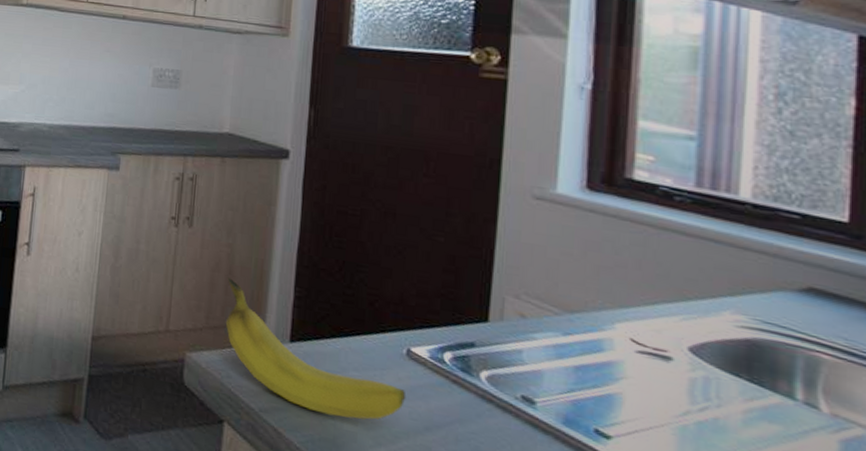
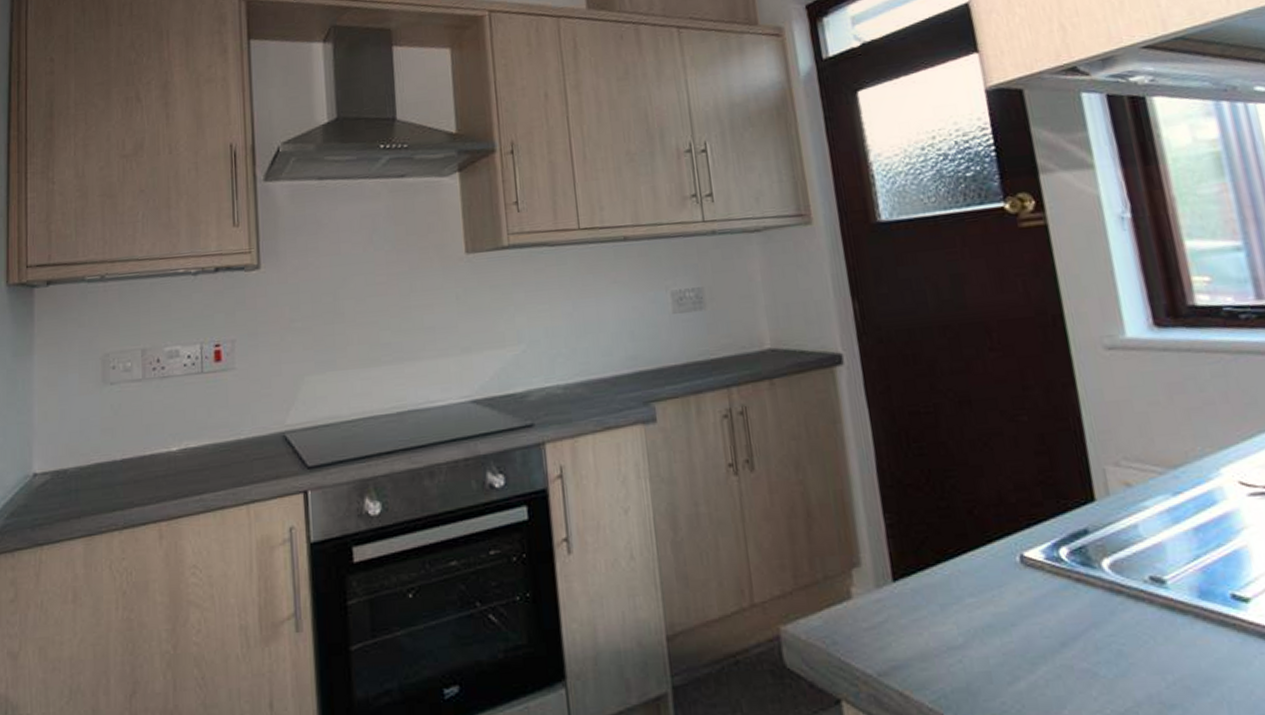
fruit: present [225,277,407,420] -> none [806,521,1033,659]

